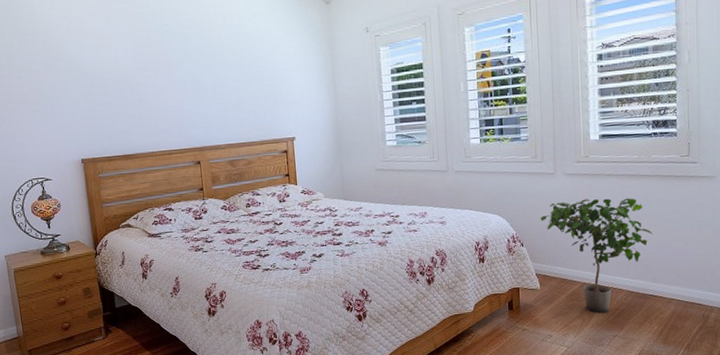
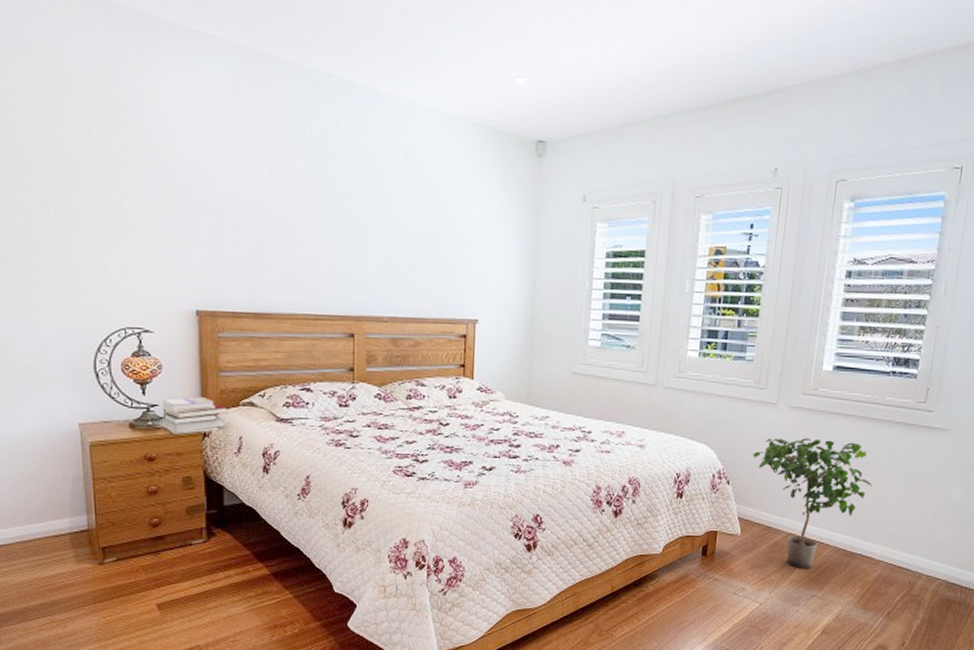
books: none [63,225,112,256] -> present [161,397,228,434]

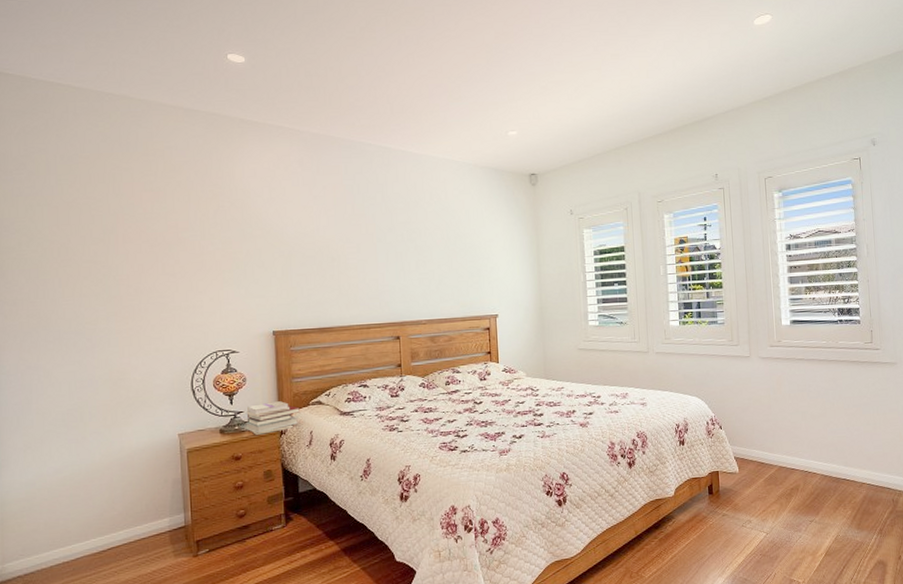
potted plant: present [752,438,872,570] -> none [736,382,842,498]

